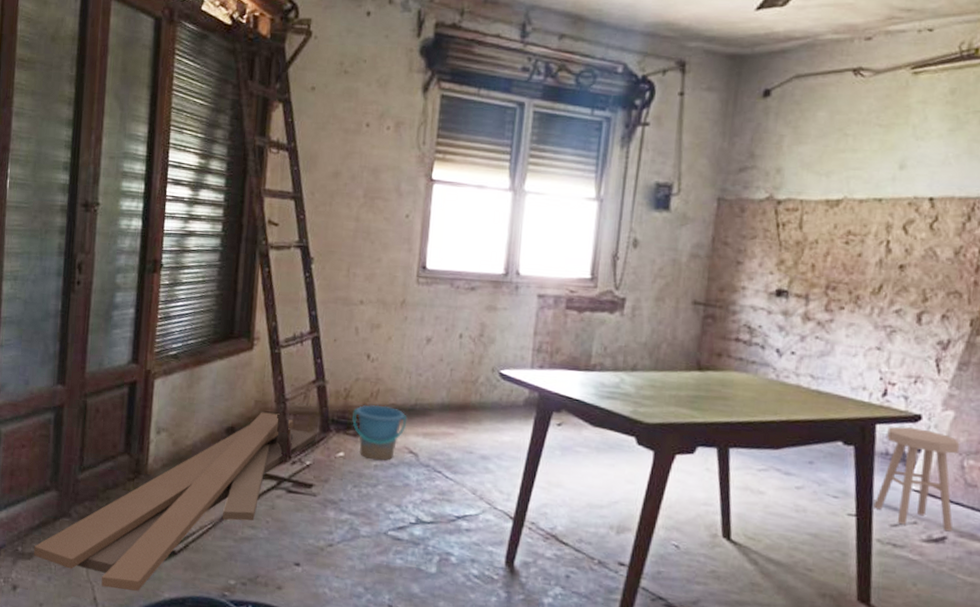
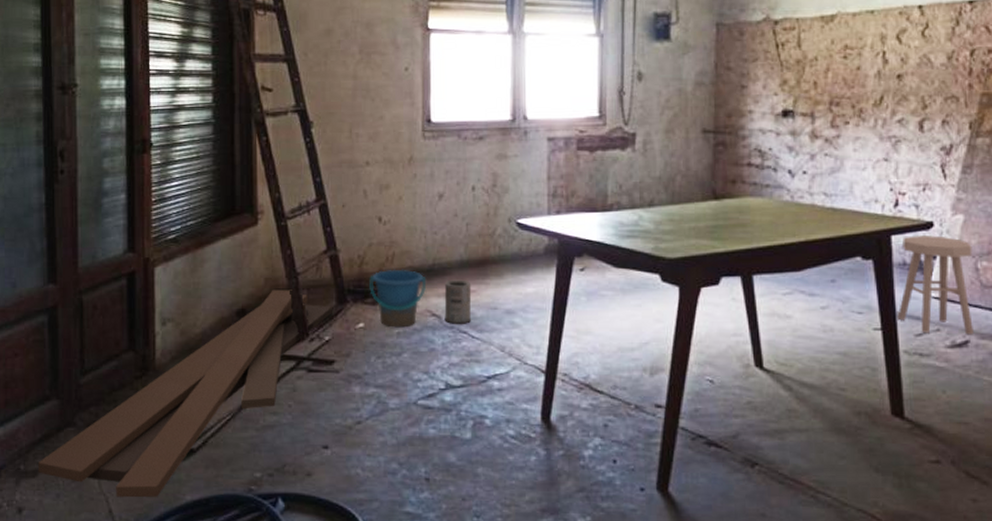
paint can: none [421,420,450,464] -> present [444,279,472,324]

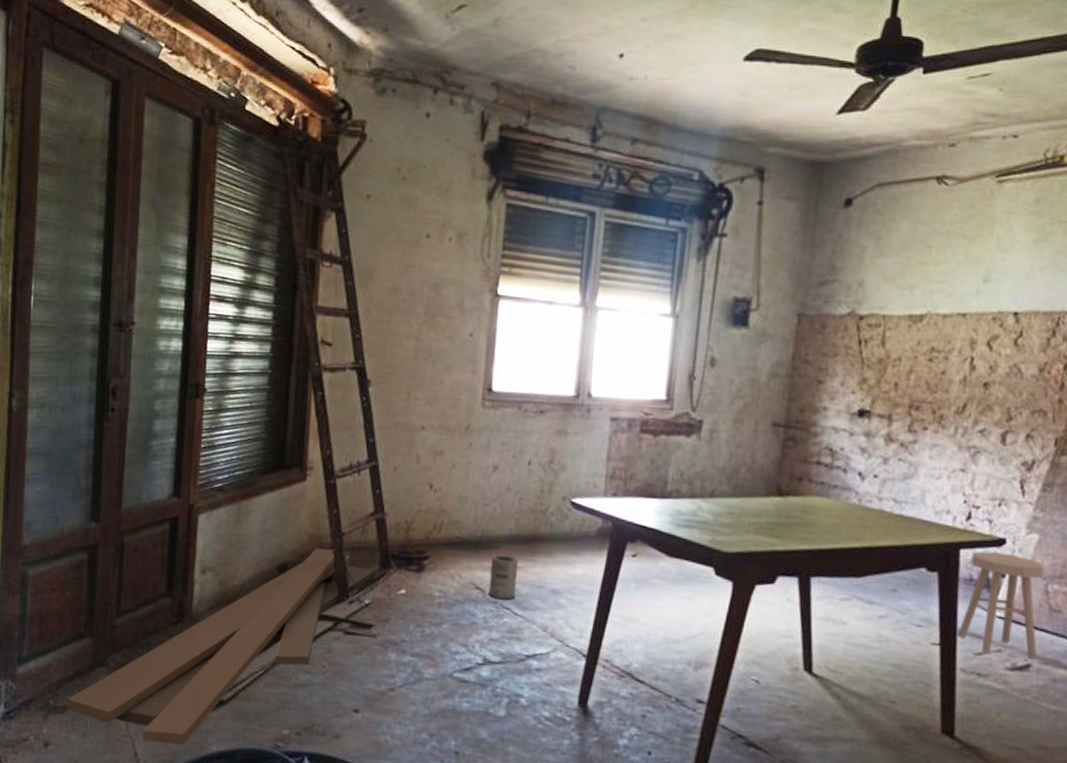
bucket: present [369,269,426,328] -> none [414,538,472,598]

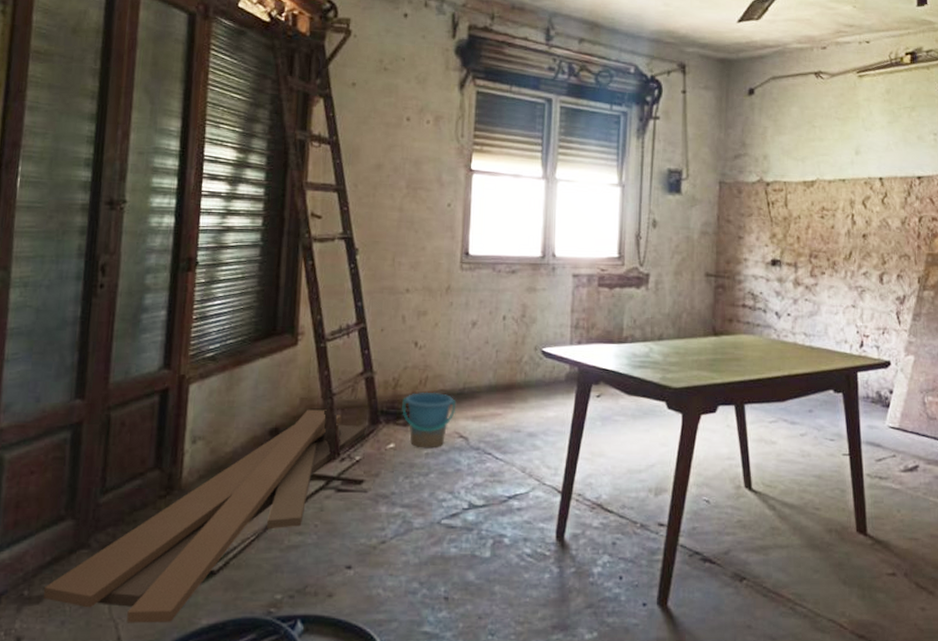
bucket: none [414,538,472,598] -> present [402,391,456,449]
paint can: present [488,553,519,600] -> none [471,403,498,446]
stool: present [958,551,1045,659] -> none [862,373,923,461]

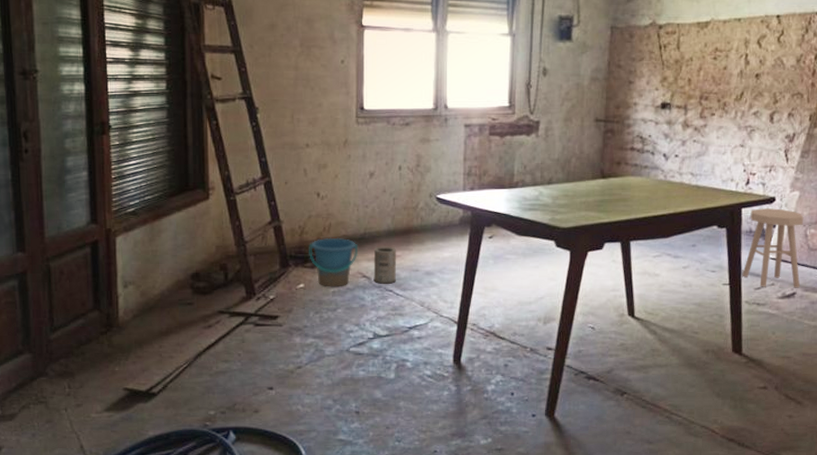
wooden plank: present [43,409,366,623] -> none [14,256,277,435]
paint can: none [471,403,498,446] -> present [373,246,397,284]
stool: none [862,373,923,461] -> present [742,208,804,288]

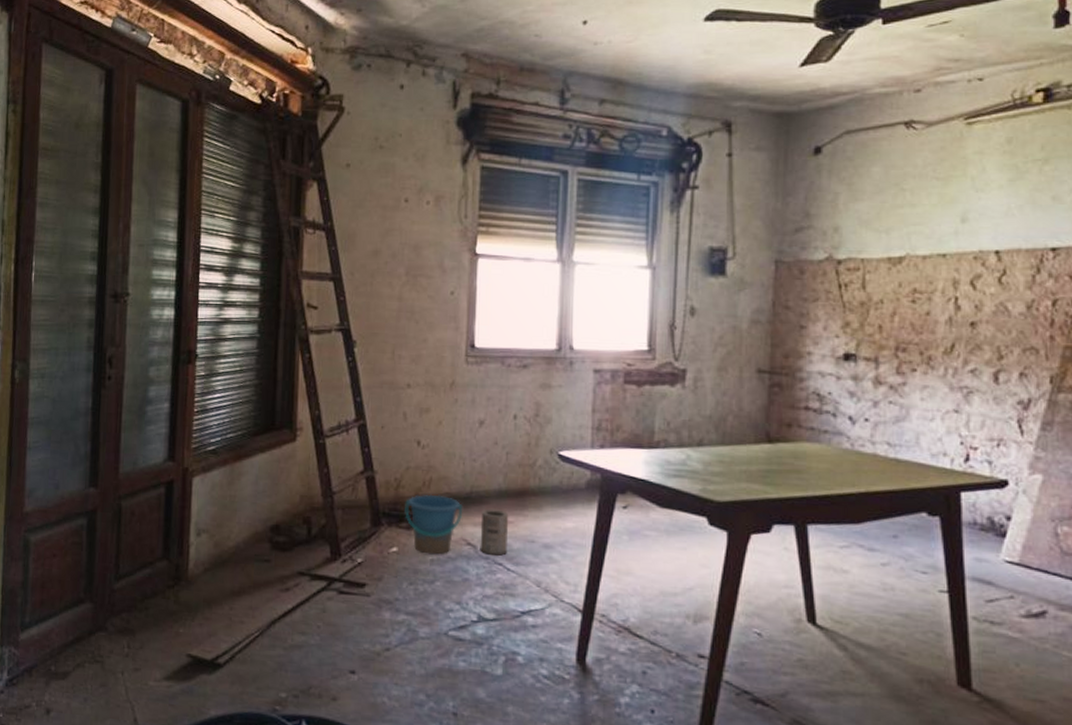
stool: present [742,208,804,288] -> none [966,493,1053,605]

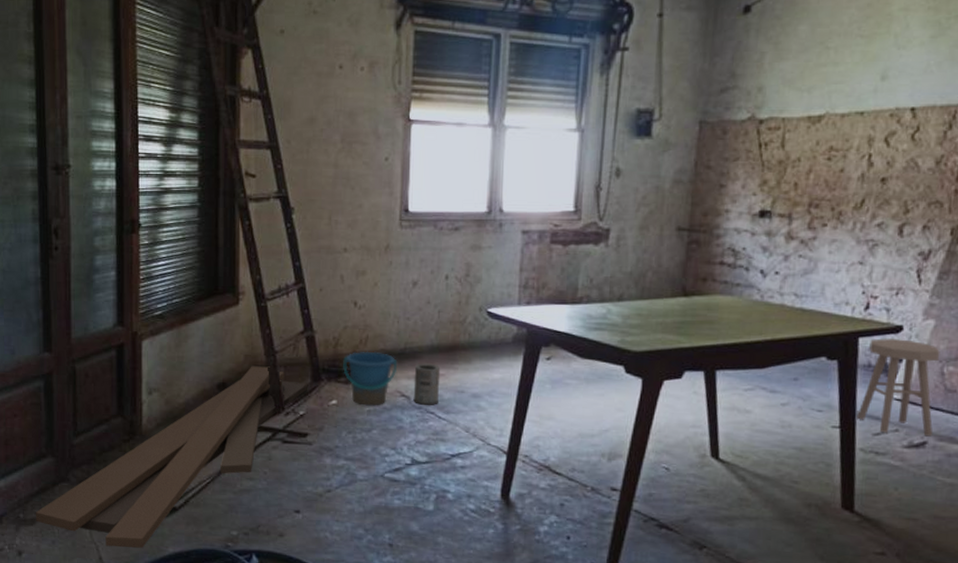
wooden plank: none [67,507,368,710] -> present [35,366,309,548]
stool: none [966,493,1053,605] -> present [857,338,940,437]

